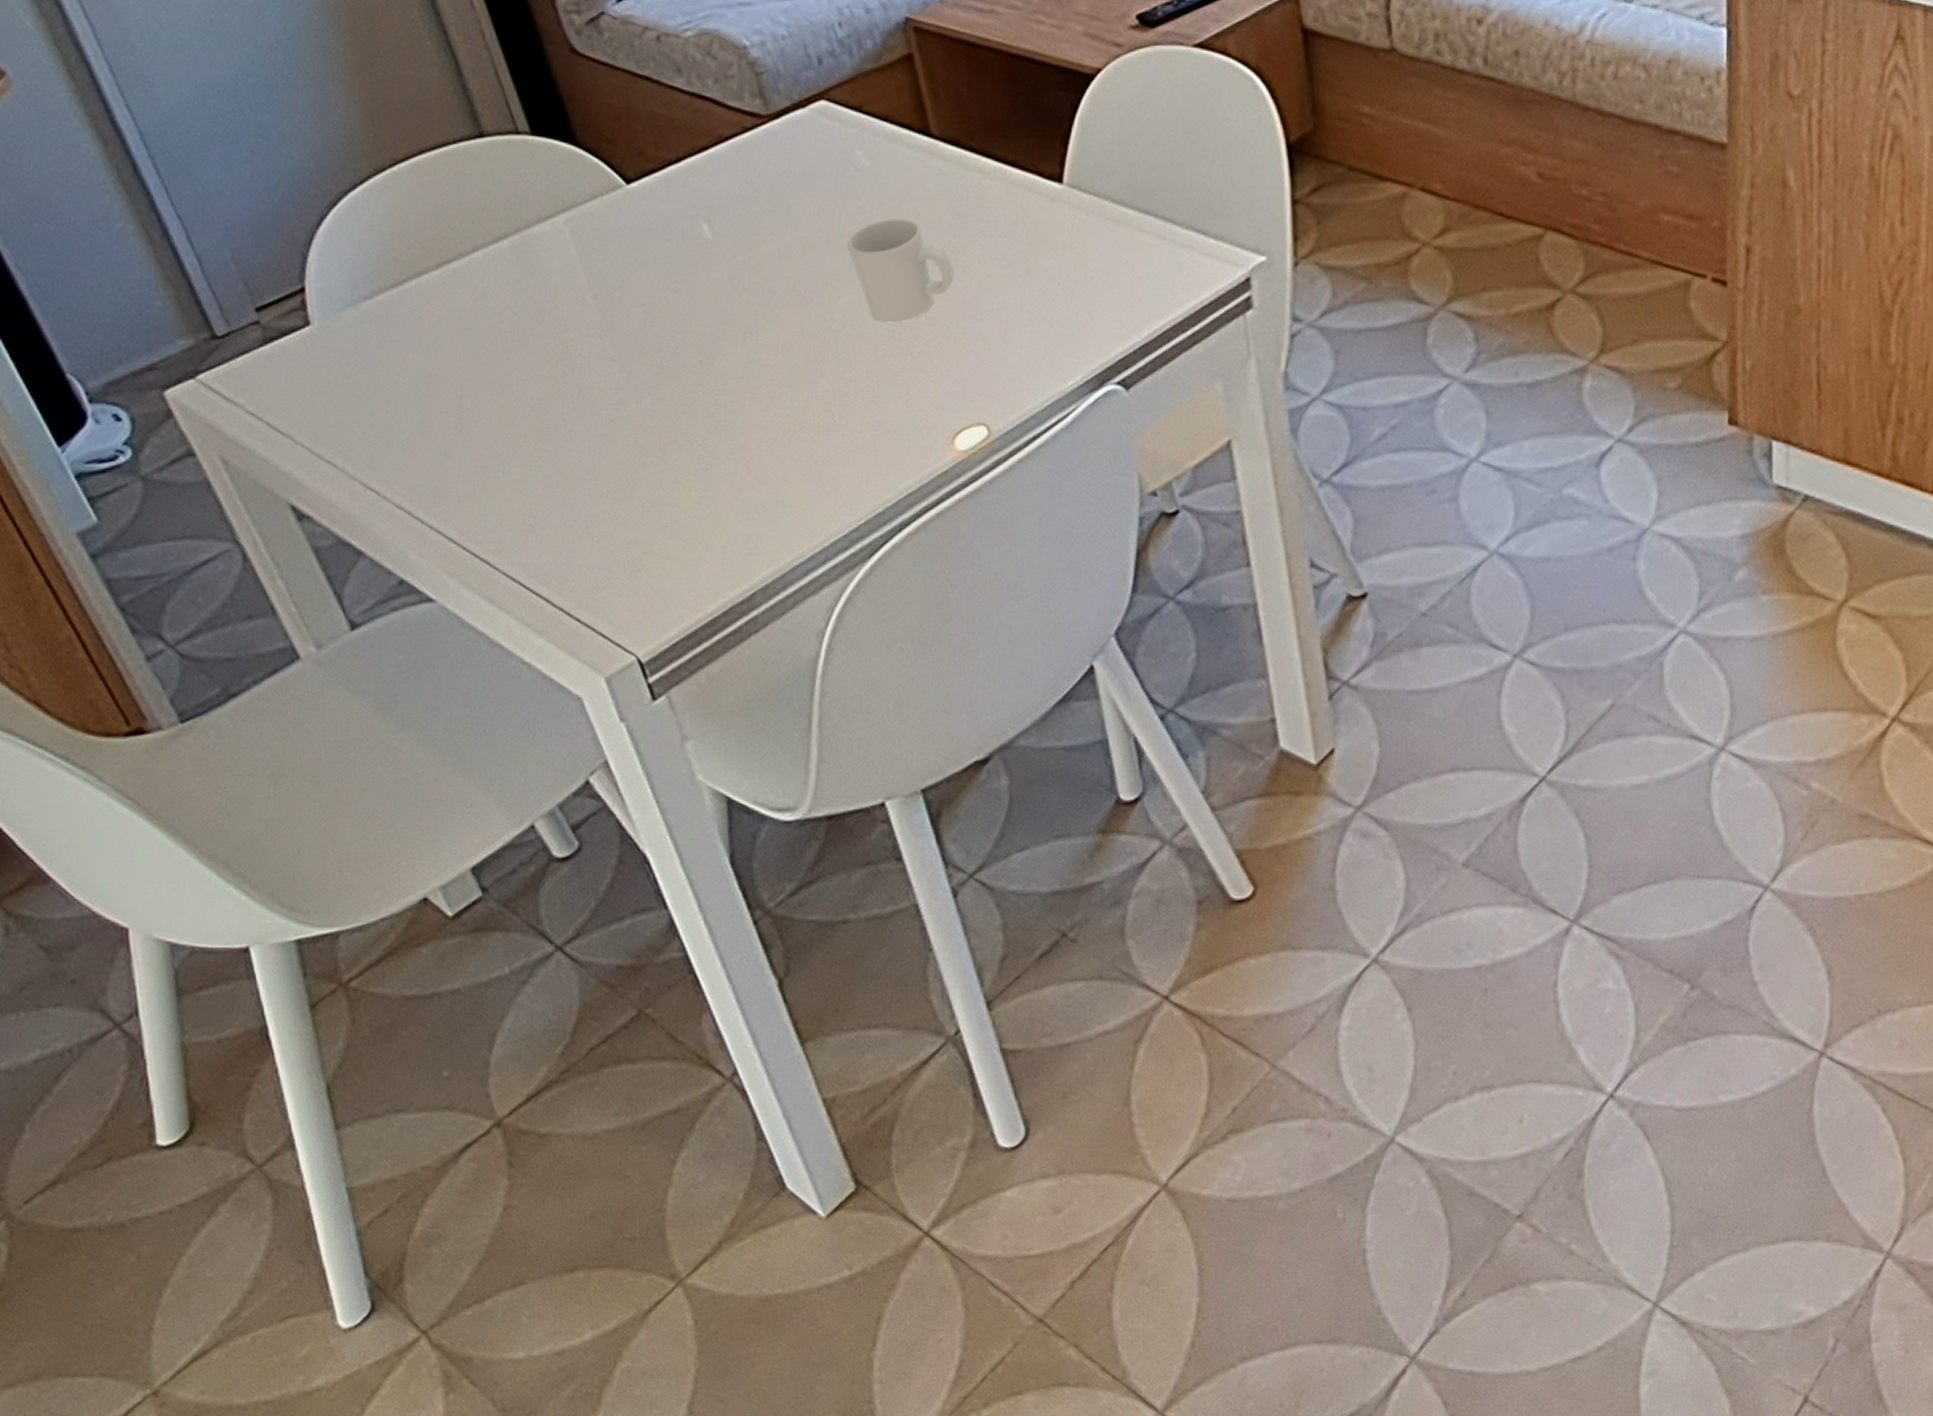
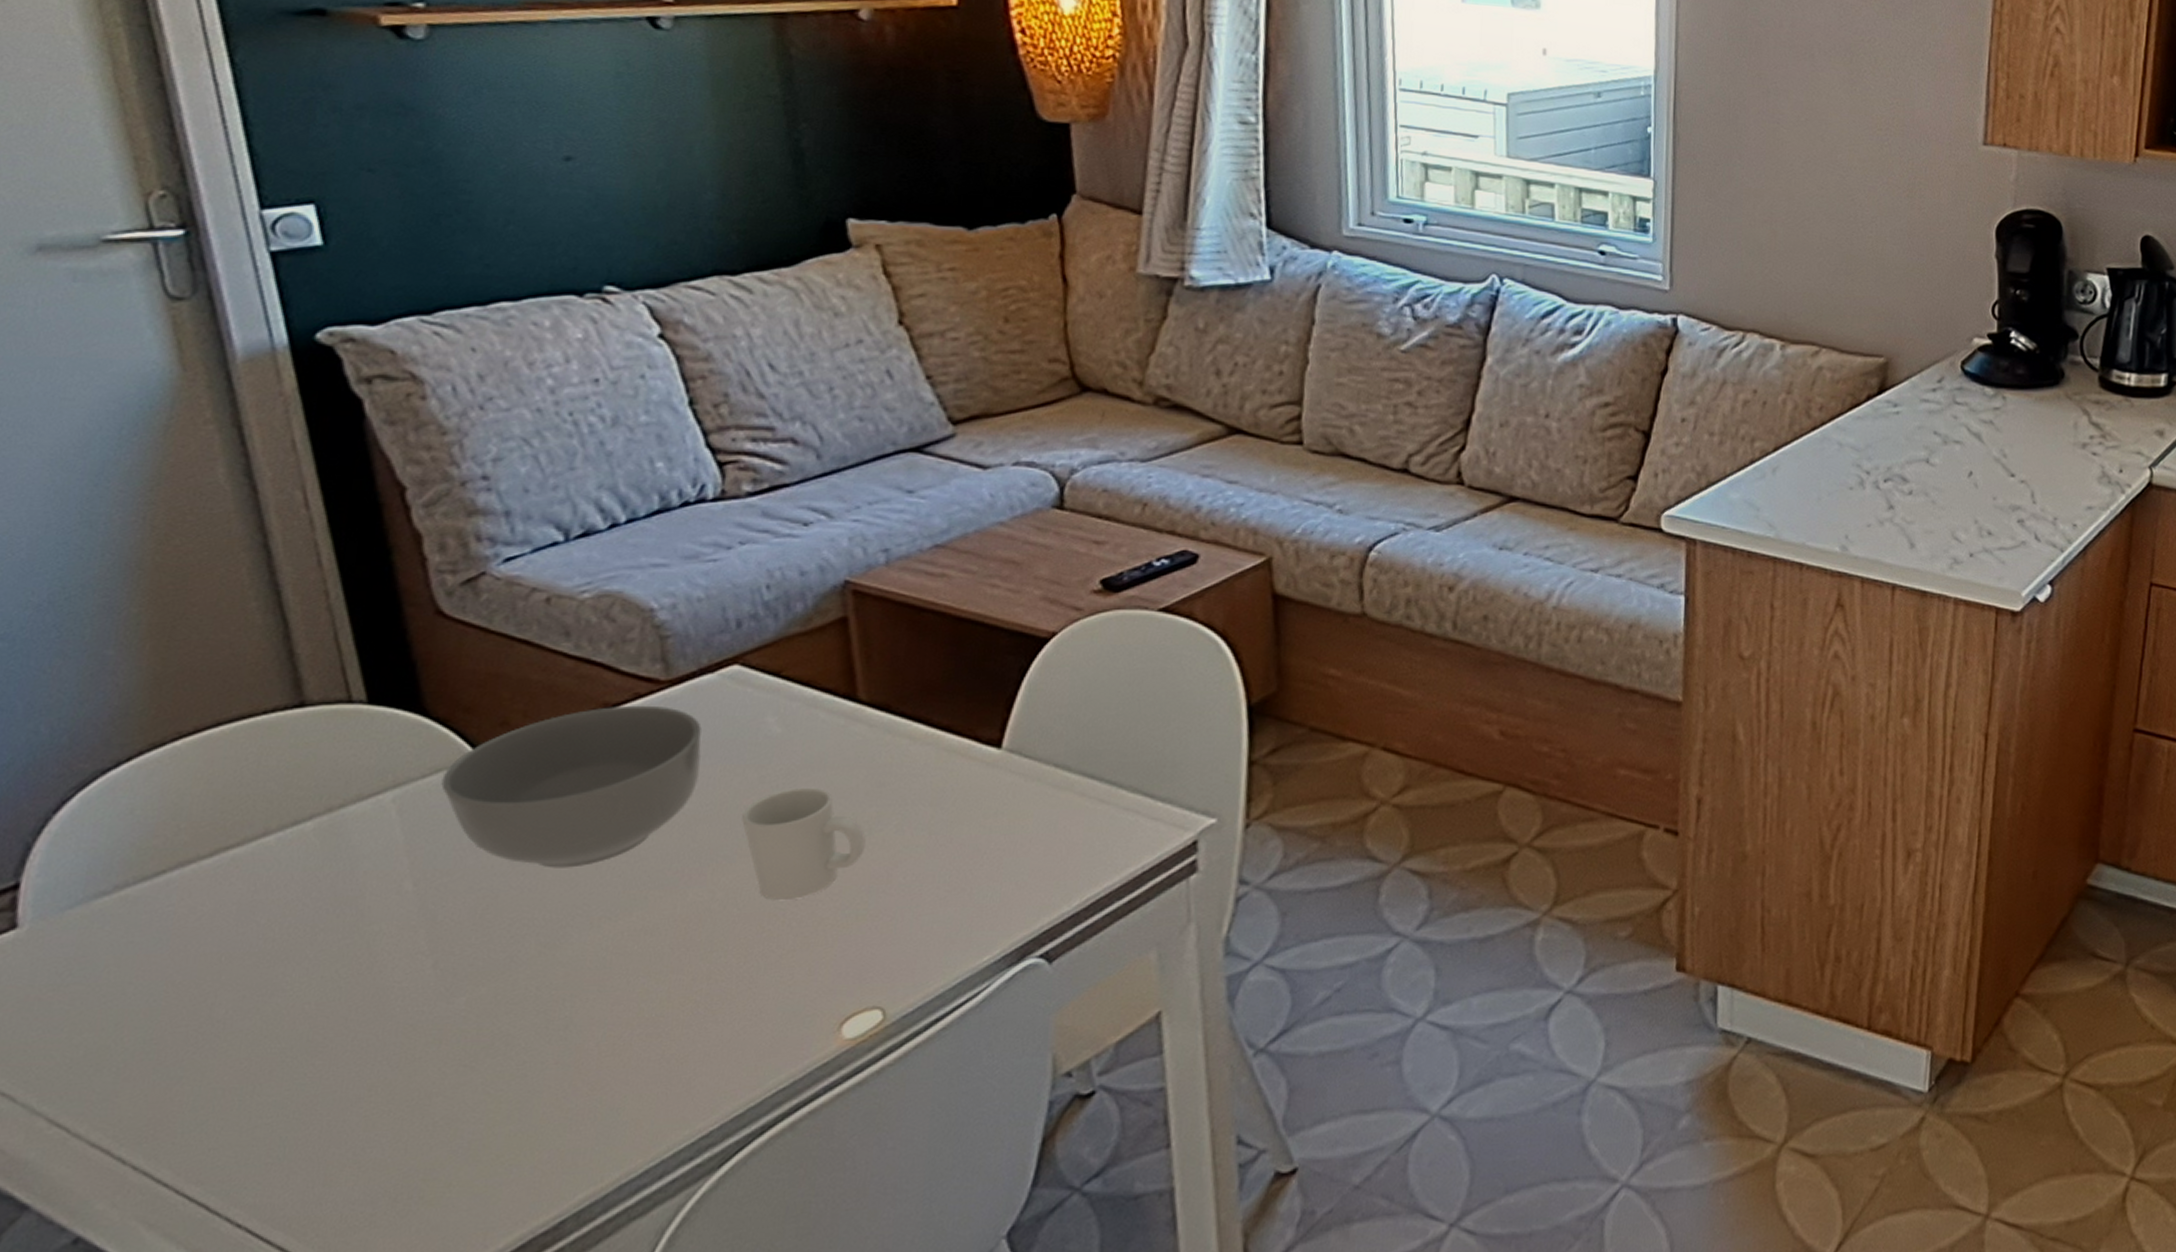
bowl: none [600,138,806,287] -> present [441,705,702,868]

